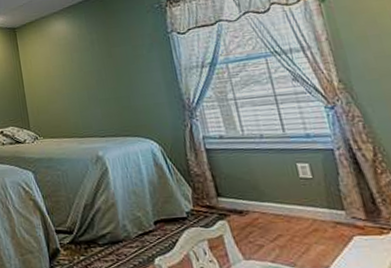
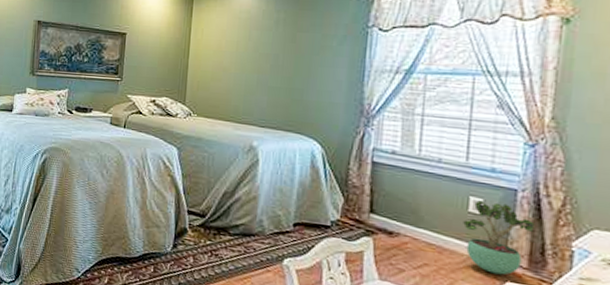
potted plant: none [299,163,360,231] -> present [463,200,535,275]

